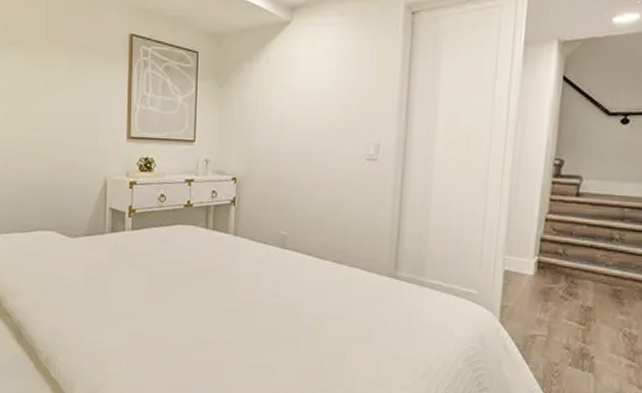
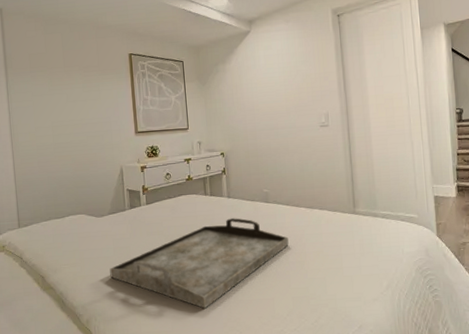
serving tray: none [79,261,305,367] -> present [109,218,289,309]

